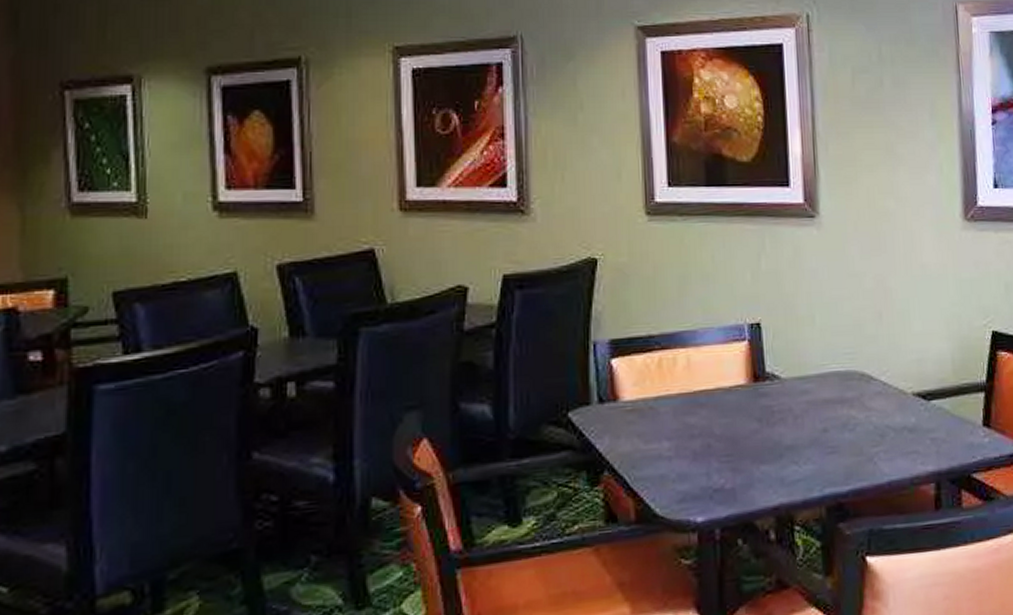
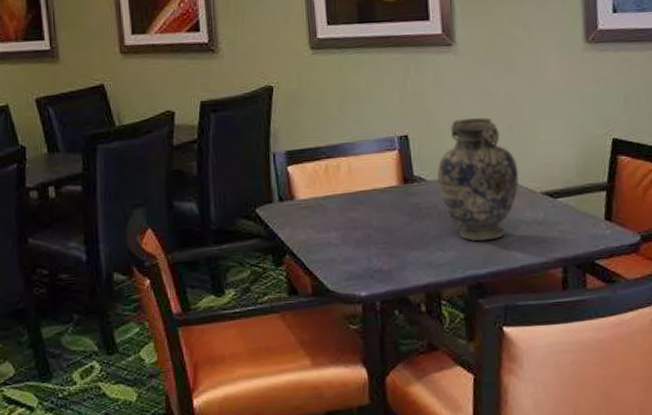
decorative vase: none [794,304,888,453] -> present [437,117,519,242]

